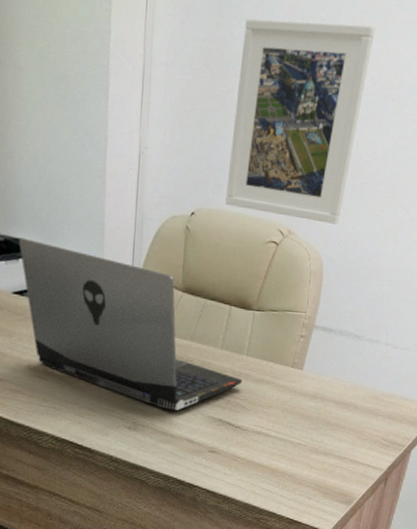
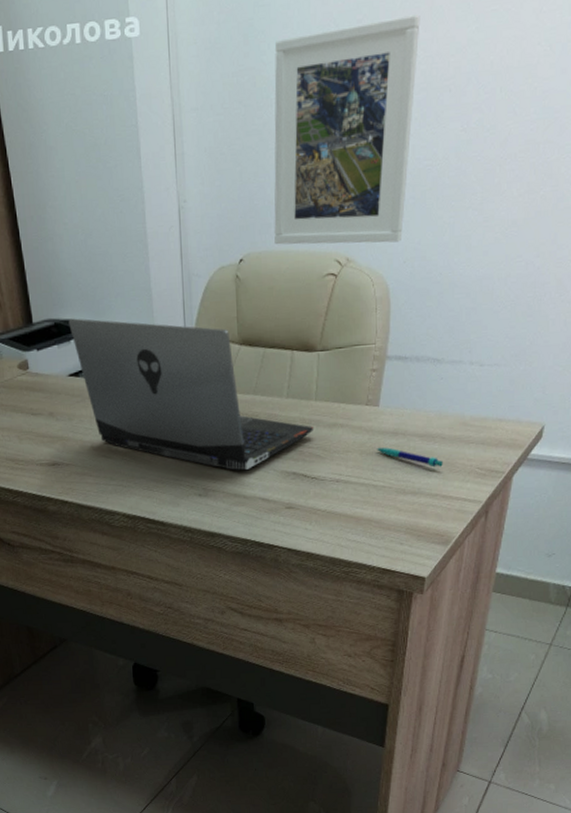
pen: none [296,408,353,433] -> present [376,447,443,468]

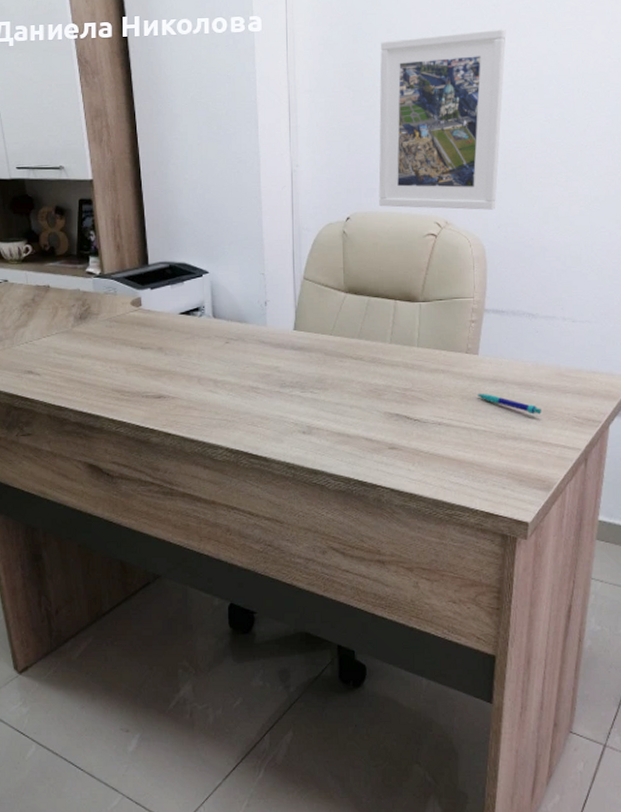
laptop computer: present [68,318,314,470] -> none [183,262,417,410]

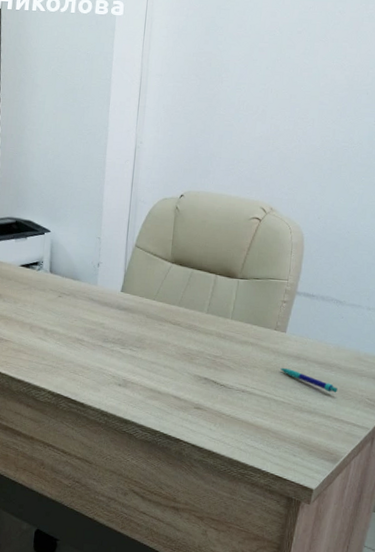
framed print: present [379,28,506,210] -> none [212,34,348,202]

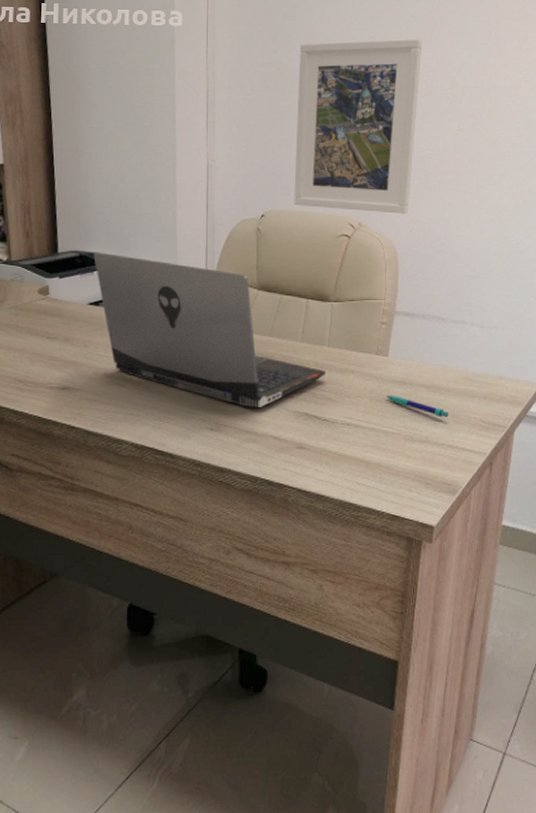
laptop computer: none [28,219,228,369] -> present [93,252,327,407]
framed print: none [212,34,348,202] -> present [294,38,422,214]

